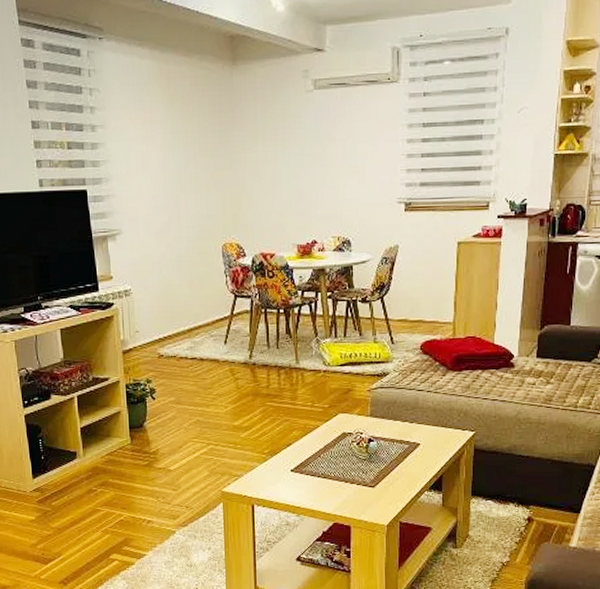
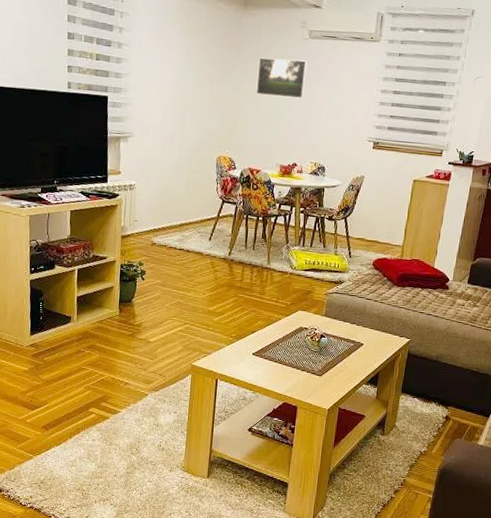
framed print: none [257,116,316,165] -> present [256,57,308,99]

